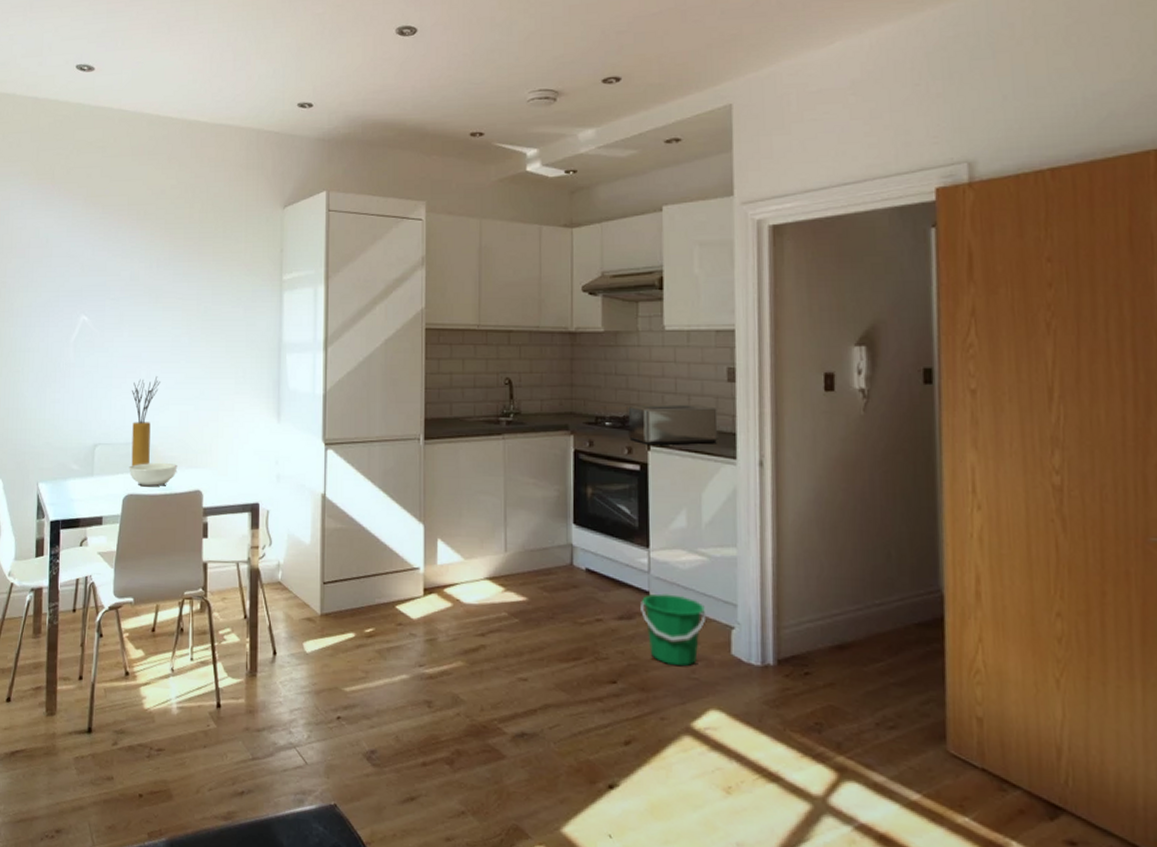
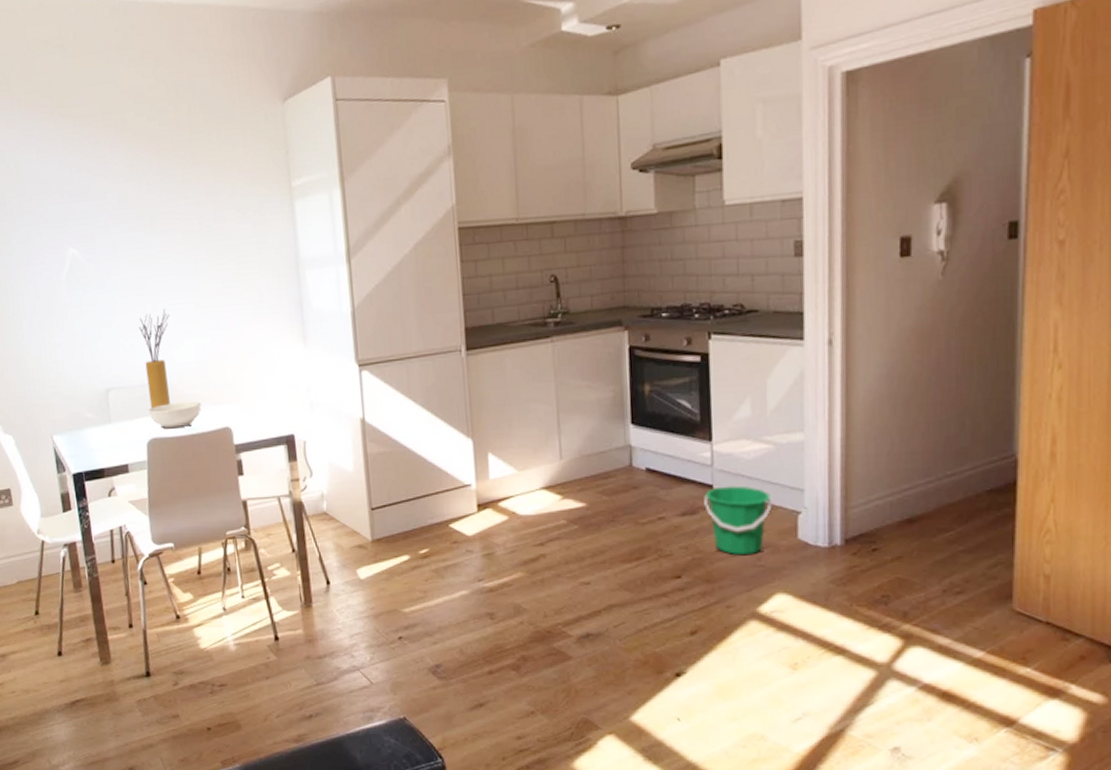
toaster: present [628,404,718,446] -> none [686,284,784,335]

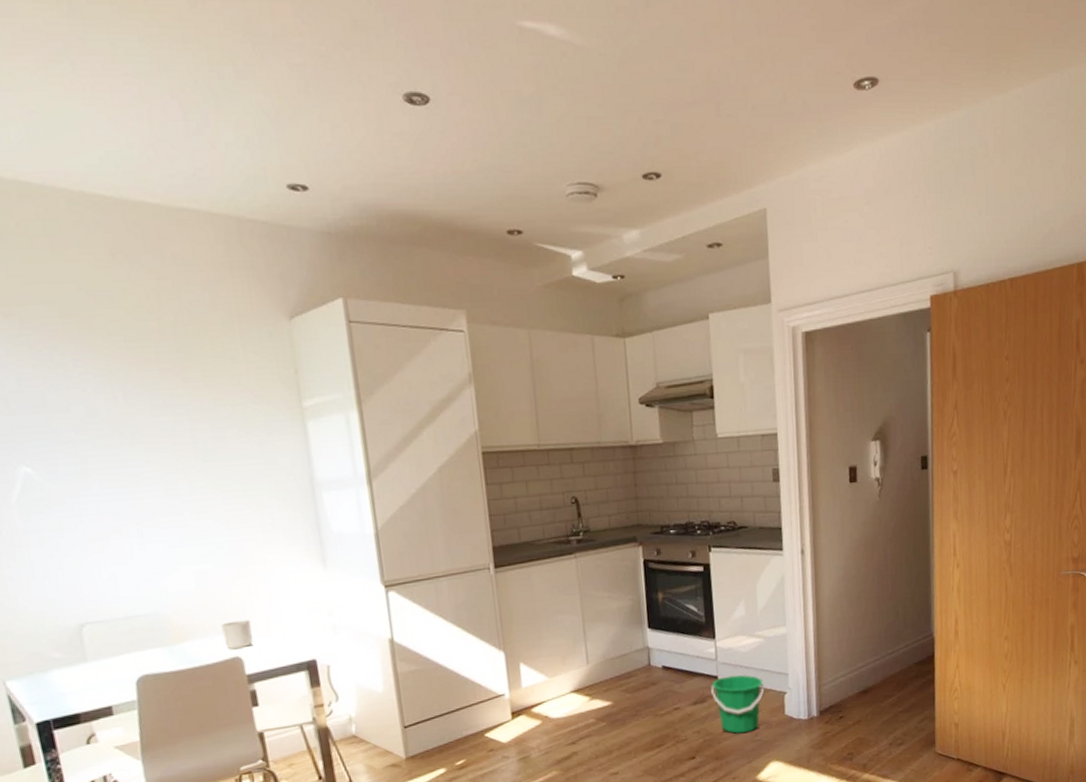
vase: present [138,309,170,409] -> none [119,534,165,643]
bowl: present [148,402,202,429] -> none [136,632,204,664]
mug: none [215,392,241,420] -> present [221,619,253,650]

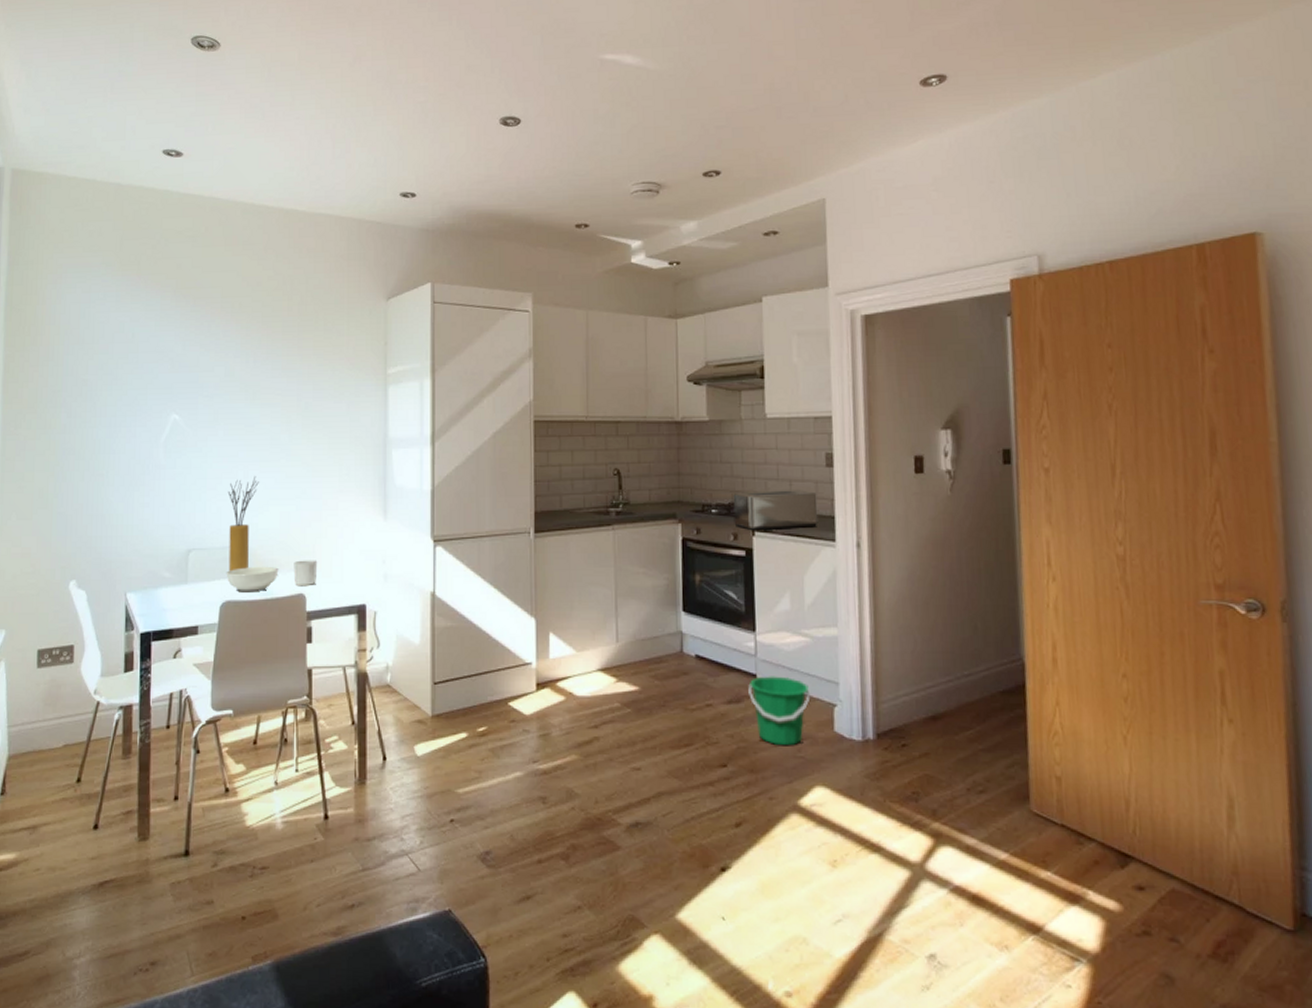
vase: none [119,534,165,643] -> present [227,476,259,572]
bowl: none [136,632,204,664] -> present [226,567,279,593]
toaster: none [689,505,768,548] -> present [733,490,818,531]

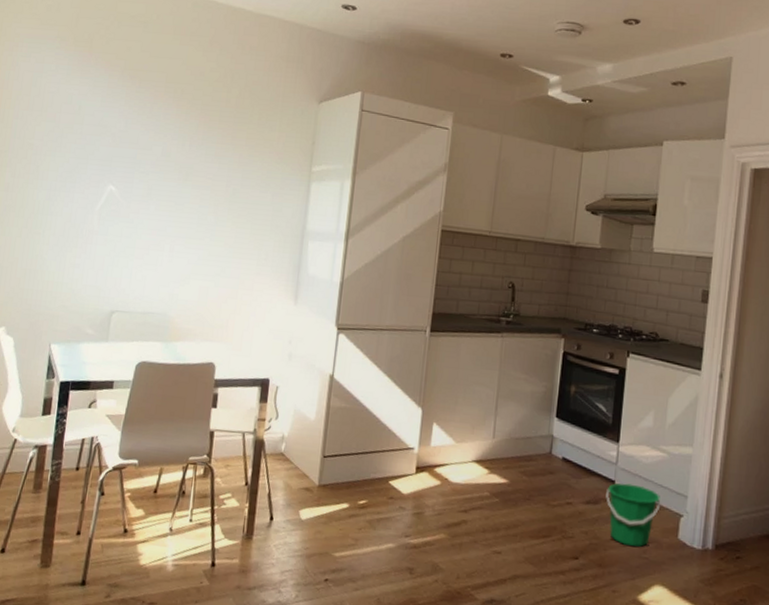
bowl: present [226,567,279,593] -> none [144,333,193,356]
vase: present [227,476,259,572] -> none [147,251,183,335]
mug: present [293,560,318,587] -> none [206,332,230,357]
toaster: present [733,490,818,531] -> none [612,316,690,356]

